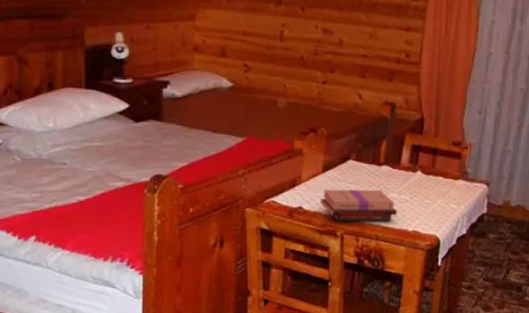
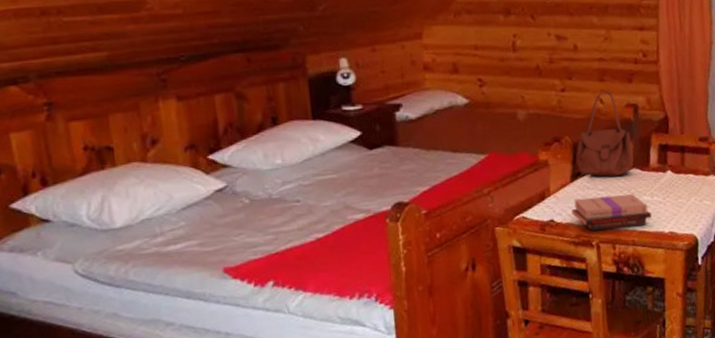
handbag: none [329,87,386,172] -> present [575,90,634,177]

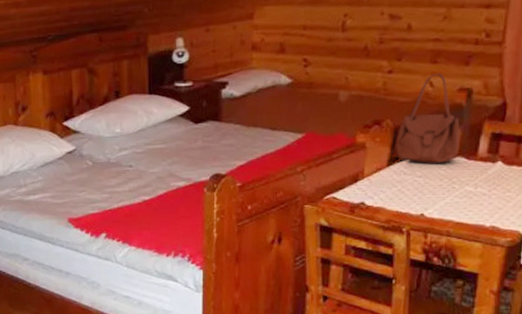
books: present [571,194,652,231] -> none [384,183,473,218]

